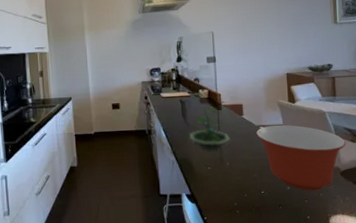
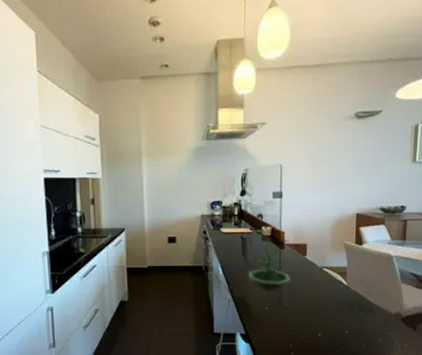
mixing bowl: present [256,125,347,191] -> none [318,268,411,336]

